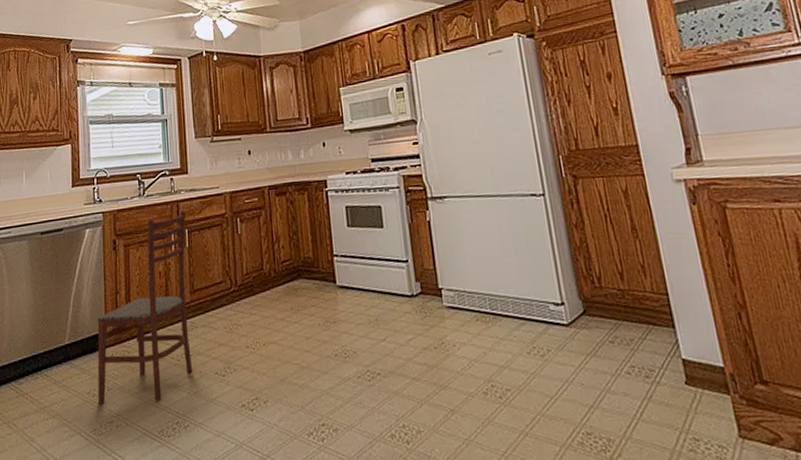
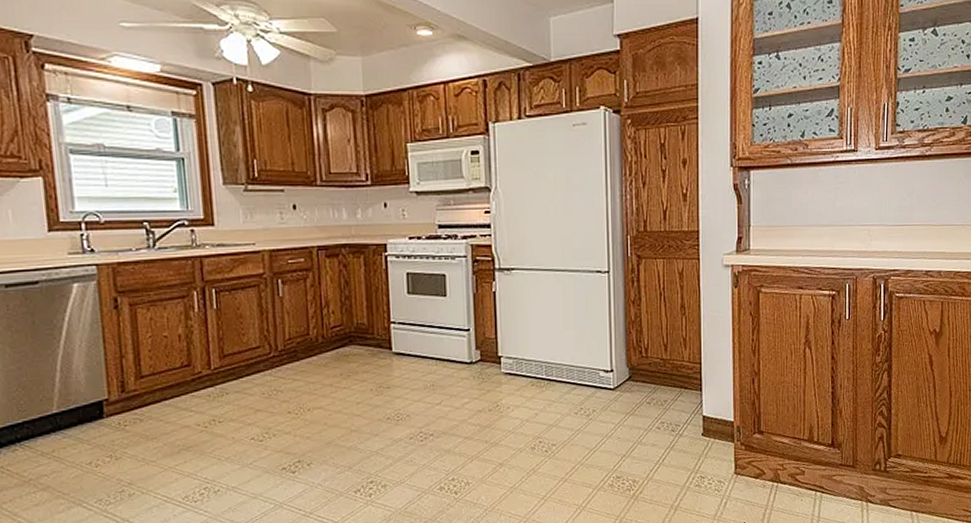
dining chair: present [97,209,193,404] -> none [96,267,224,475]

